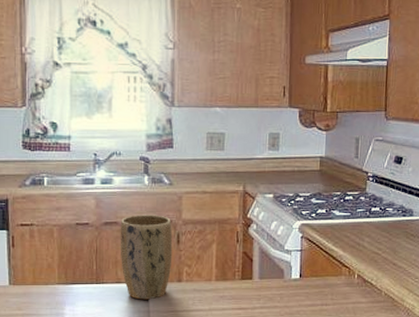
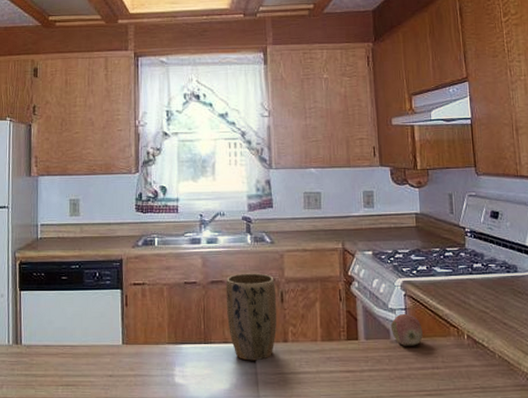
fruit: none [285,254,316,285] -> present [390,313,423,346]

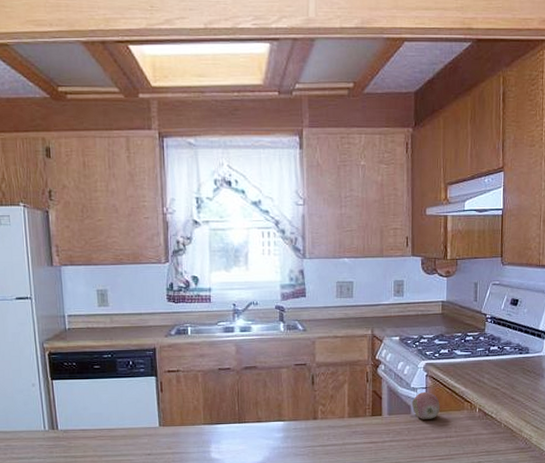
plant pot: present [226,273,277,361] -> none [259,359,308,437]

